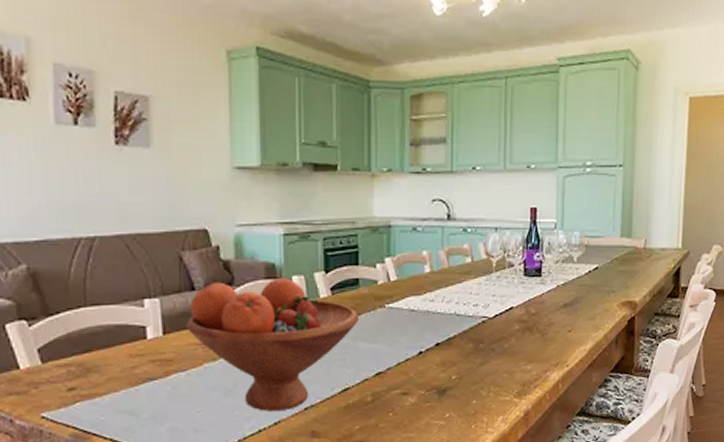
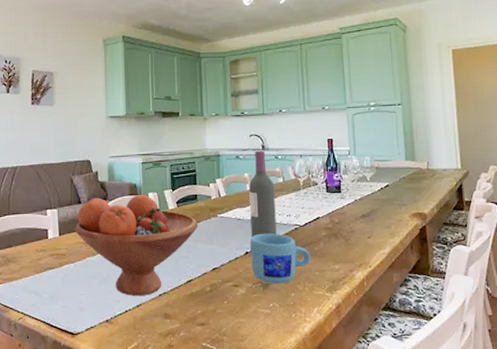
mug: none [425,327,499,390] -> present [250,233,311,284]
wine bottle: none [427,221,460,334] -> present [249,150,277,238]

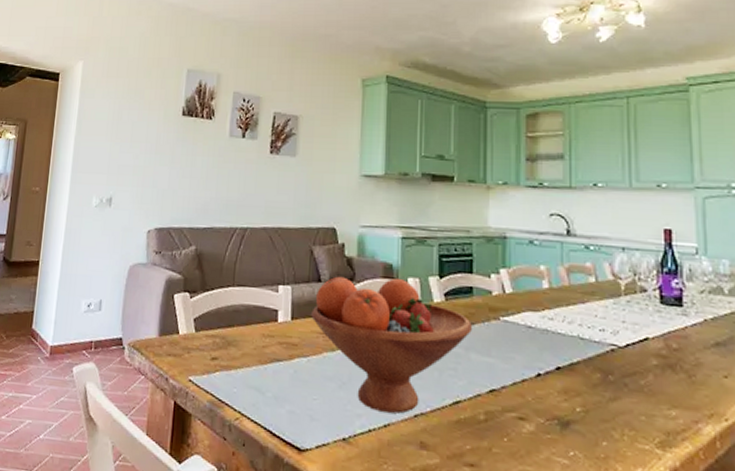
wine bottle: present [249,150,277,238] -> none [546,236,583,355]
mug: present [250,233,311,284] -> none [545,350,633,427]

